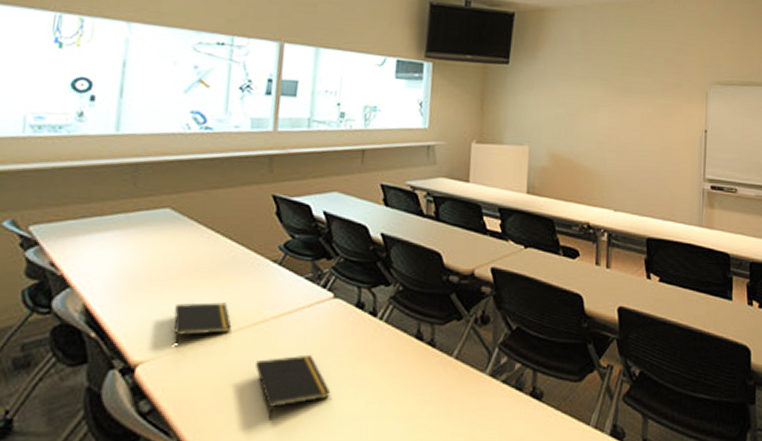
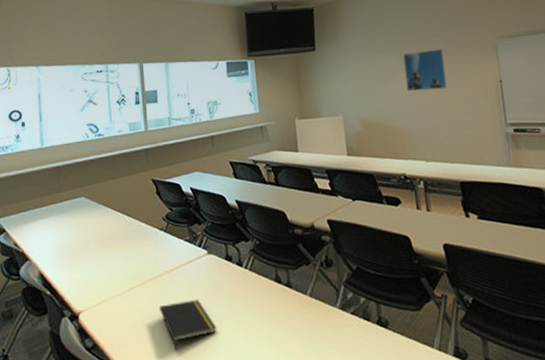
notepad: present [174,302,232,343] -> none [98,263,139,296]
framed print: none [606,84,651,131] -> present [403,49,447,92]

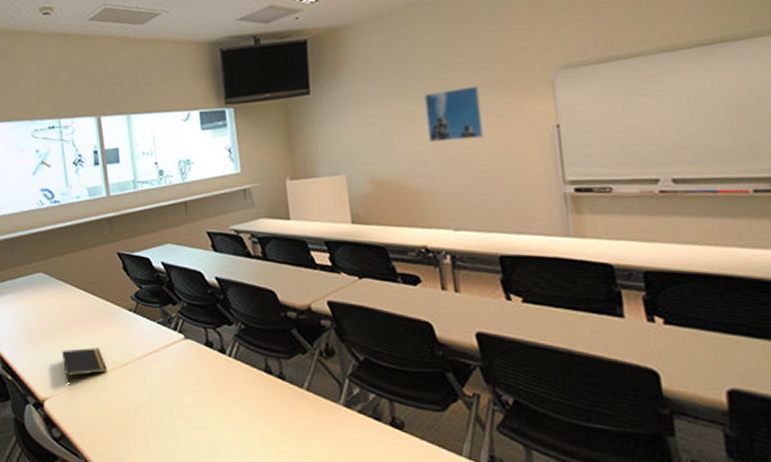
notepad: none [98,263,139,296] -> present [62,347,107,383]
notepad: present [160,299,217,351] -> none [132,389,198,446]

